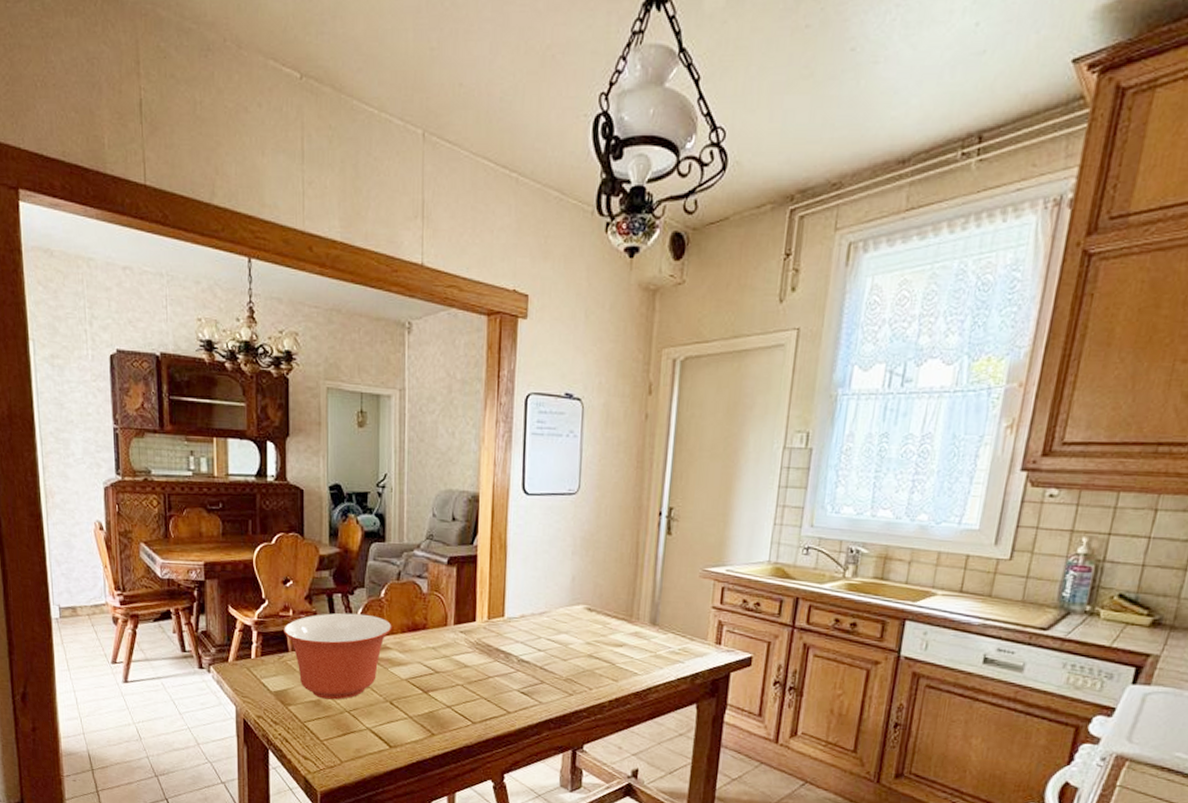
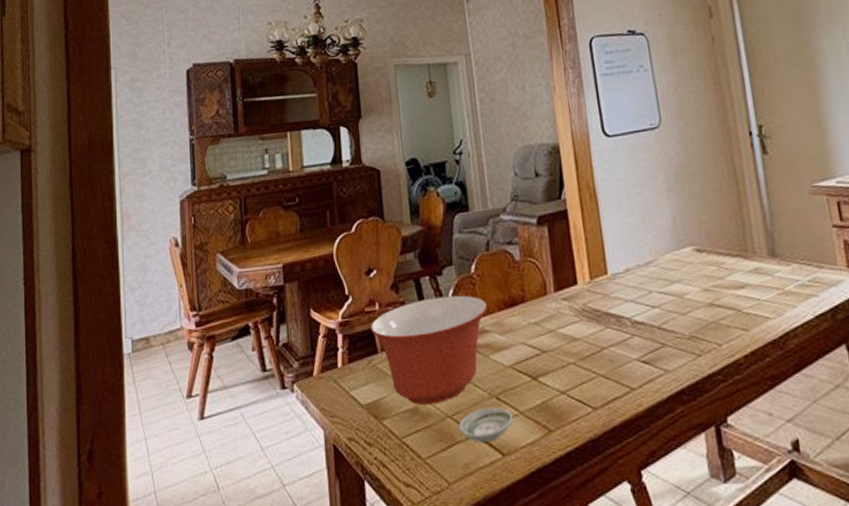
saucer: none [355,708,403,736] -> present [459,406,514,443]

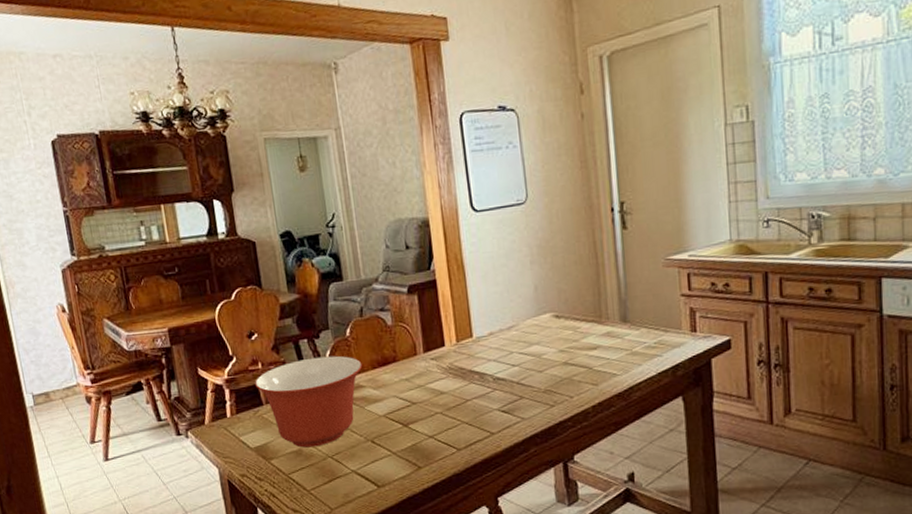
saucer: present [459,406,514,443] -> none [338,448,387,477]

